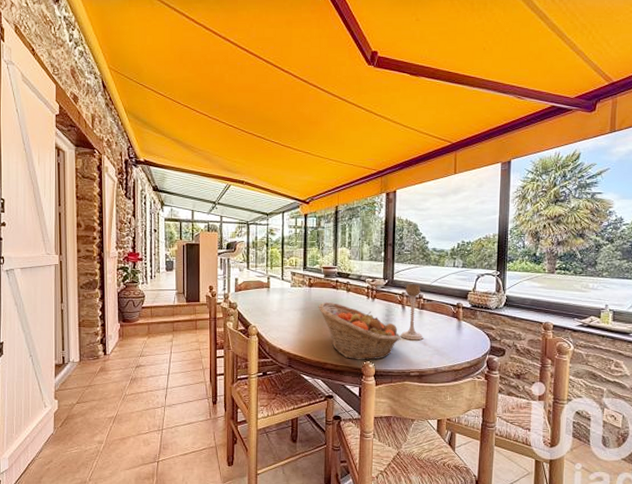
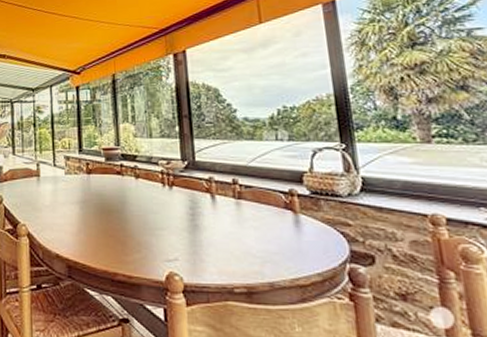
fruit basket: present [318,302,401,360] -> none [100,193,215,270]
candle holder: present [400,284,423,341] -> none [213,165,247,242]

